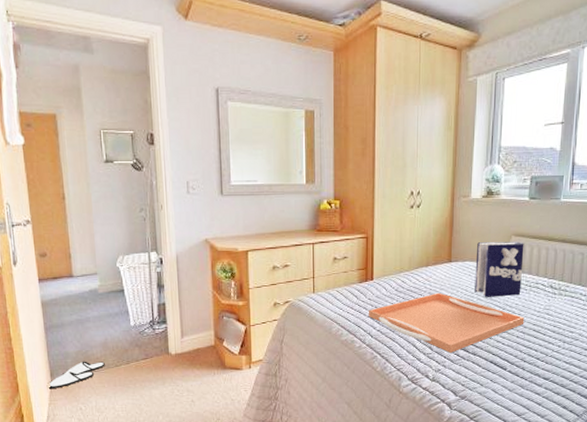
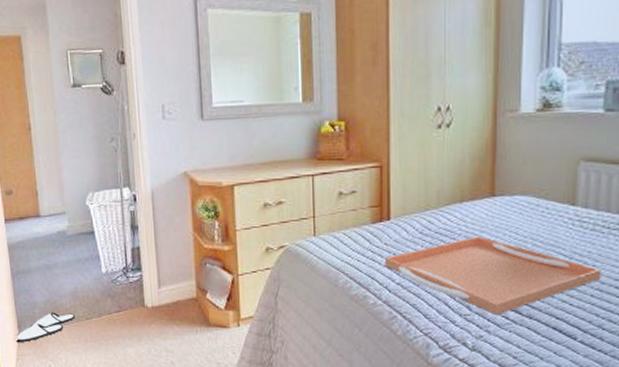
book: present [475,242,524,297] -> none [528,168,599,242]

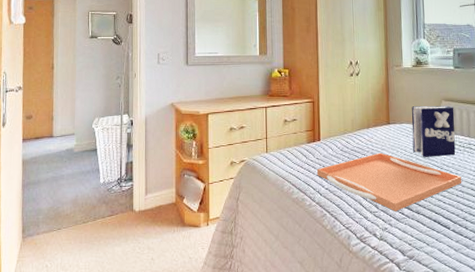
slippers: present [14,312,75,342] -> none [17,217,73,245]
book: none [528,168,599,242] -> present [411,106,456,157]

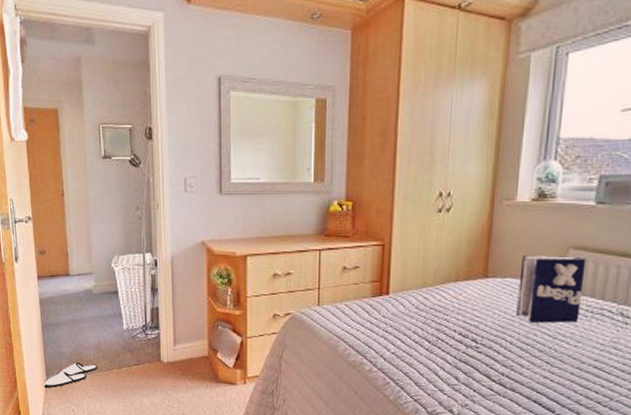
slippers: none [17,217,73,245] -> present [42,362,97,388]
serving tray: present [317,152,462,211] -> none [382,313,583,386]

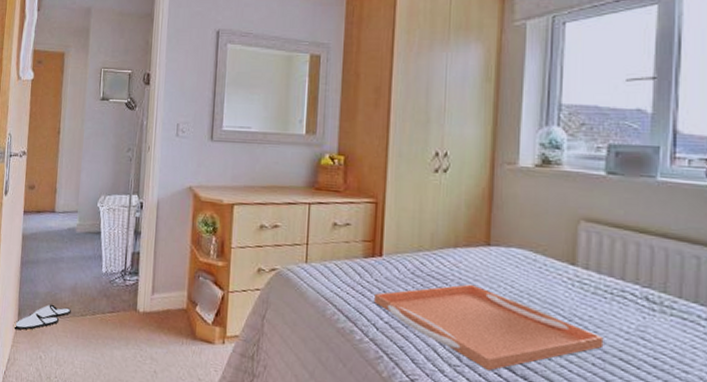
serving tray: none [382,313,583,386] -> present [375,284,604,371]
book: present [516,255,586,323] -> none [525,224,600,304]

